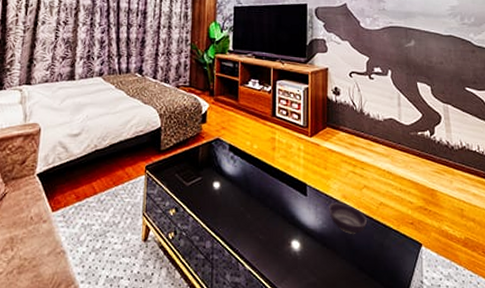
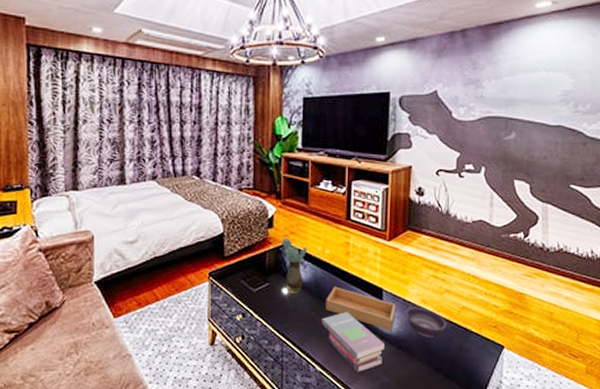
vase: none [214,131,237,188] -> present [282,236,308,294]
books: none [250,206,310,272] -> present [321,311,384,373]
tray: none [254,181,319,227] -> present [326,286,396,331]

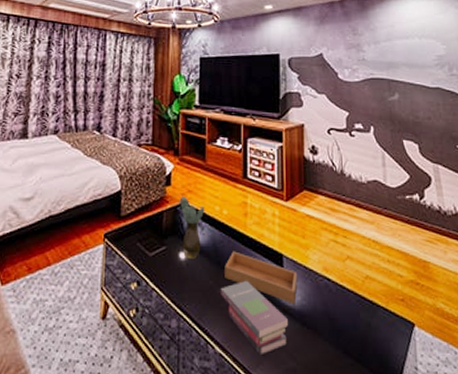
bowl: present [406,307,446,337] -> none [308,275,351,312]

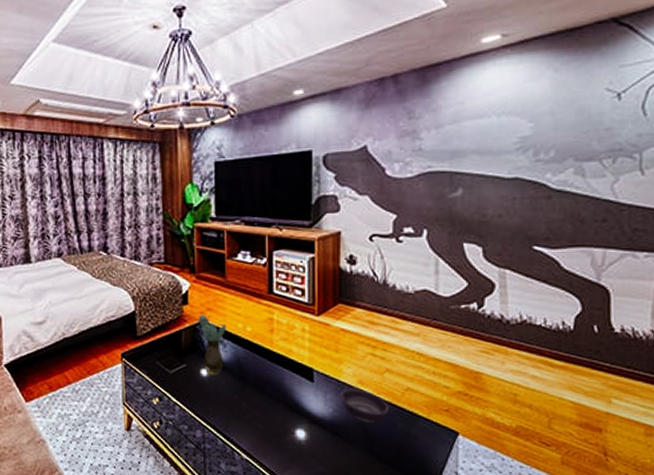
books: present [220,280,288,356] -> none [246,394,318,462]
tray: present [224,251,298,304] -> none [249,367,329,415]
bowl: none [308,275,351,312] -> present [341,388,389,422]

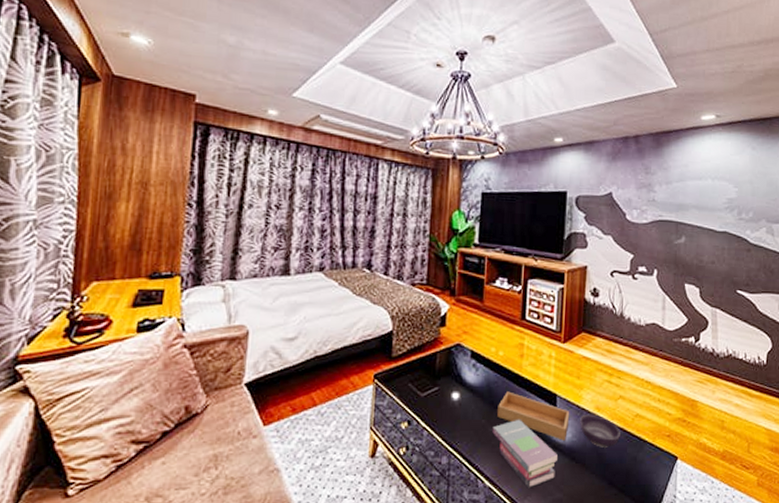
vase: present [198,313,227,375] -> none [454,335,481,399]
books: none [246,394,318,462] -> present [492,419,557,488]
tray: none [249,367,329,415] -> present [497,391,570,441]

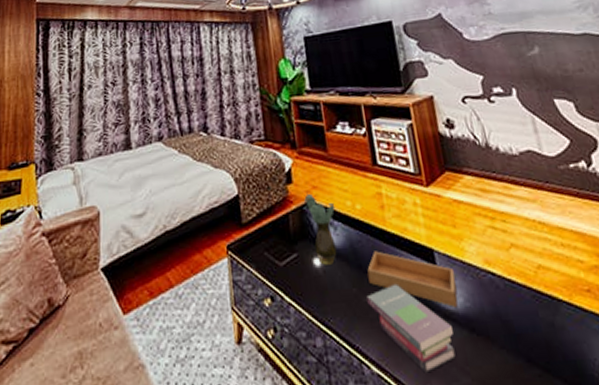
vase: none [454,335,481,399] -> present [304,191,337,265]
bowl: present [580,414,620,447] -> none [468,270,525,313]

